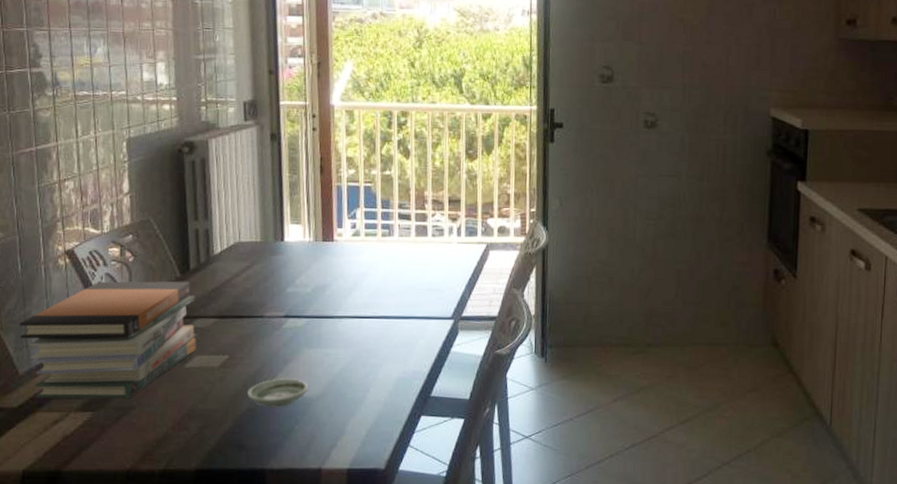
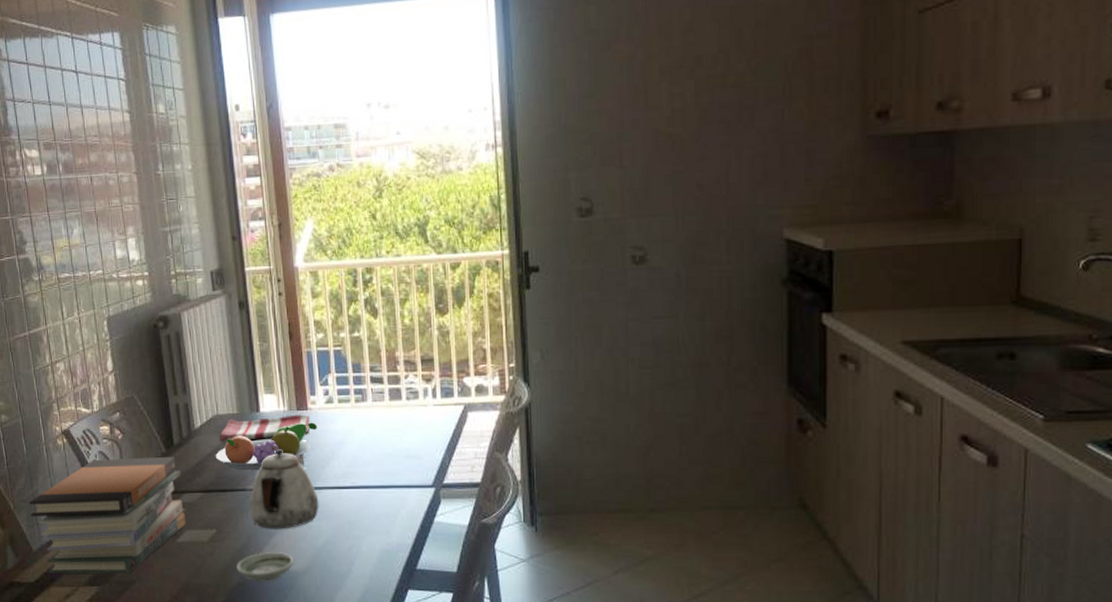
fruit bowl: none [234,253,342,299] -> present [215,422,317,471]
dish towel: none [239,245,336,269] -> present [219,414,310,442]
teapot: none [265,278,338,356] -> present [249,449,319,529]

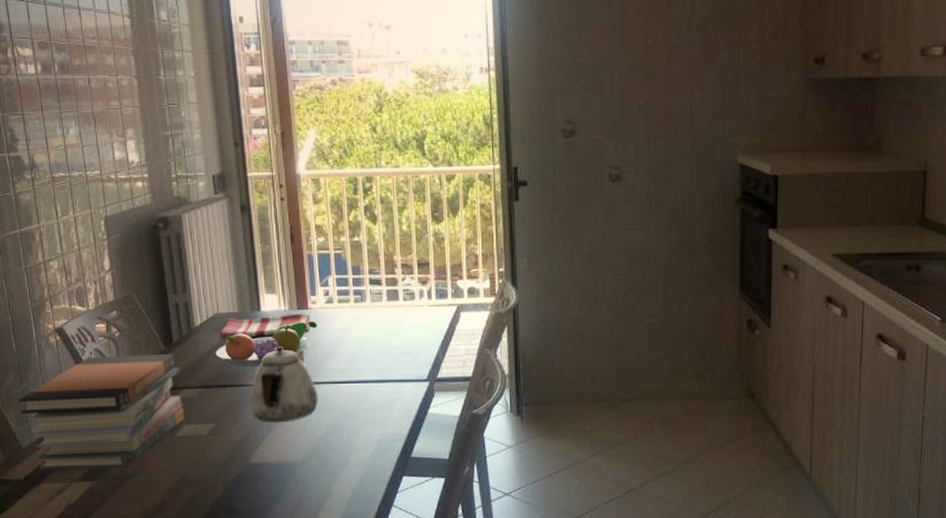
saucer: present [236,552,294,582] -> none [235,444,293,473]

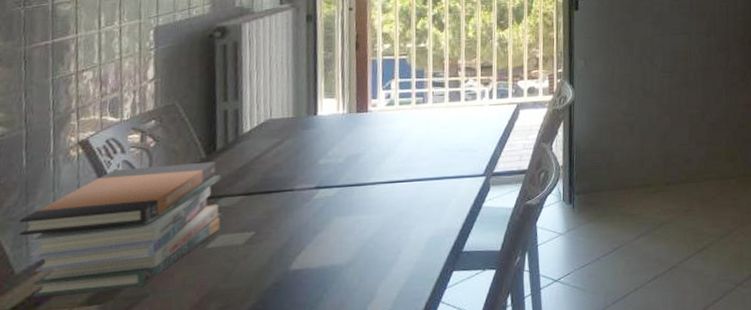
fruit bowl: present [215,321,317,367] -> none [263,123,376,172]
dish towel: present [219,313,311,340] -> none [269,116,370,145]
teapot: present [249,346,318,423] -> none [295,149,371,227]

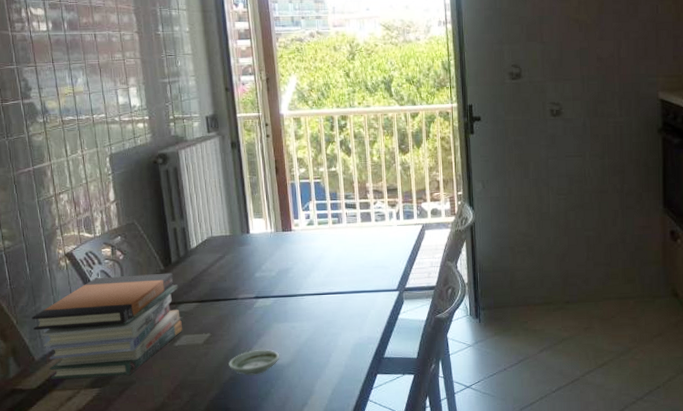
saucer: none [273,248,339,280] -> present [228,349,280,375]

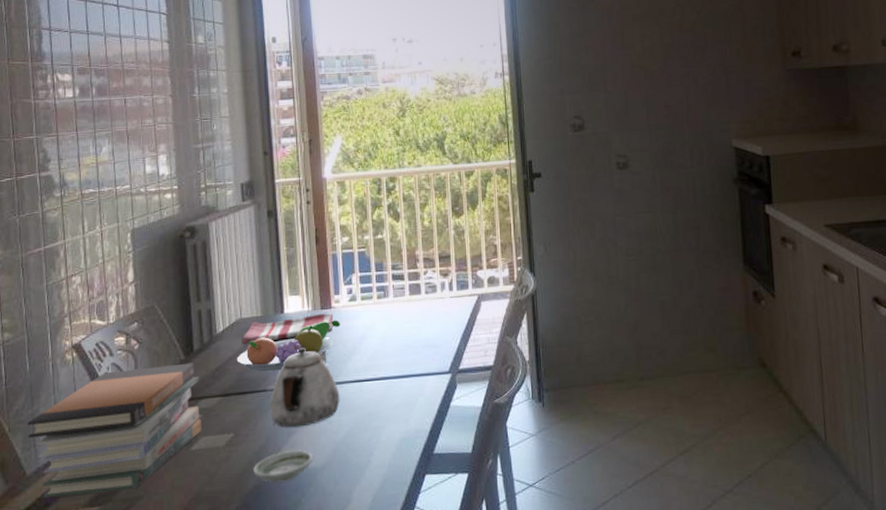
fruit bowl: none [210,241,300,283] -> present [236,320,340,372]
dish towel: none [213,235,294,259] -> present [241,313,334,345]
teapot: none [240,264,302,331] -> present [269,348,340,428]

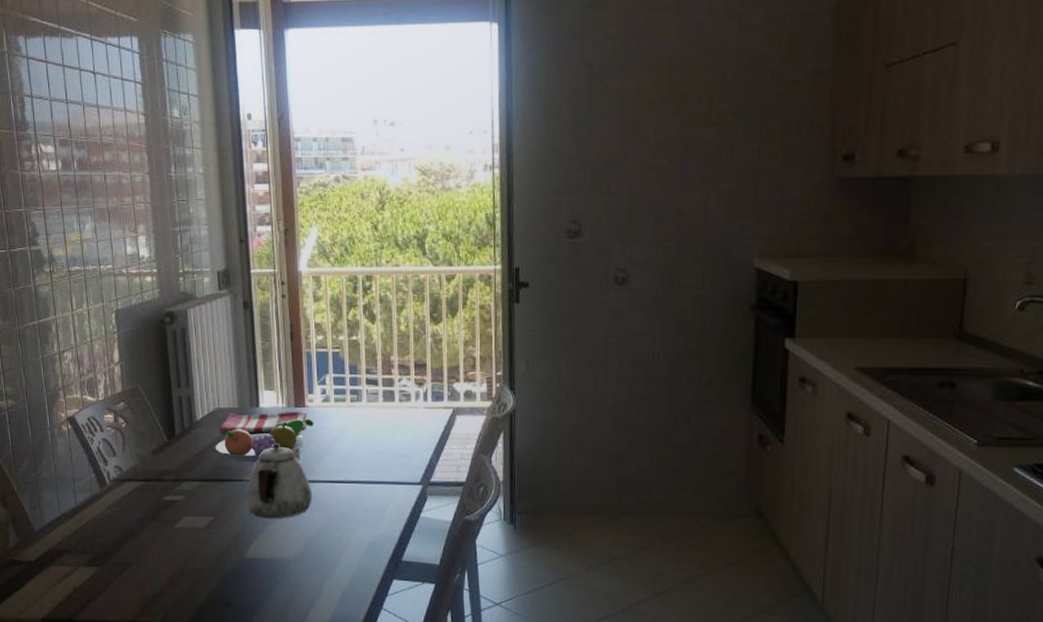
book stack: present [27,362,201,499] -> none [32,445,184,556]
saucer: present [253,450,314,483] -> none [231,540,287,568]

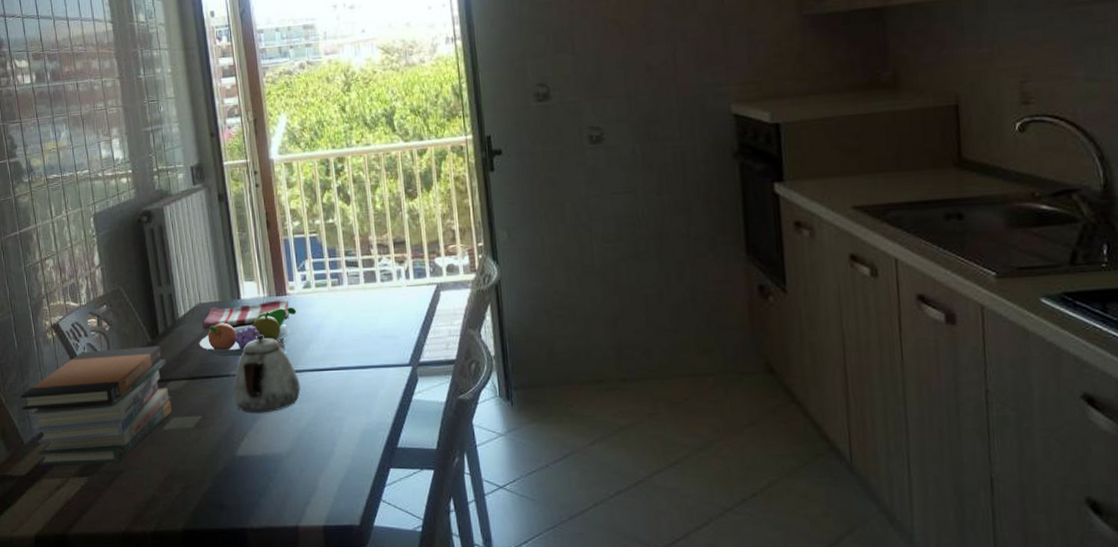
book stack: none [32,445,184,556] -> present [20,345,172,466]

